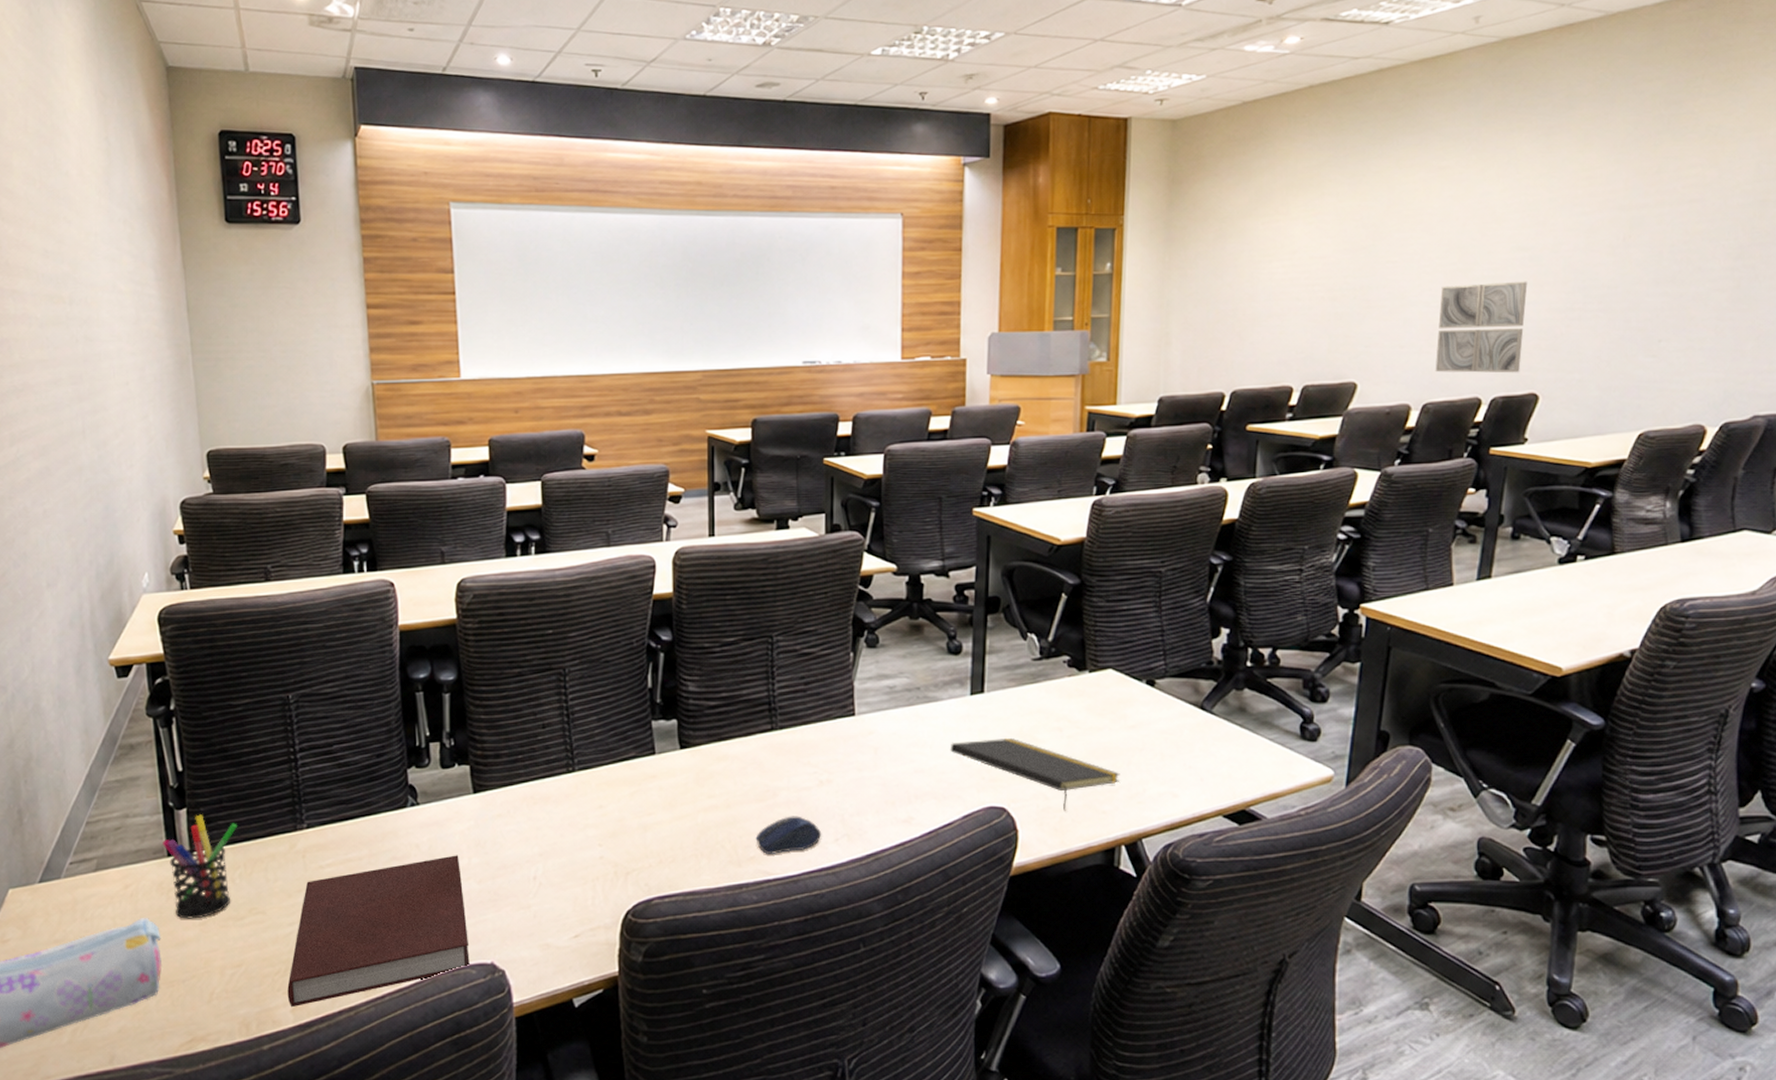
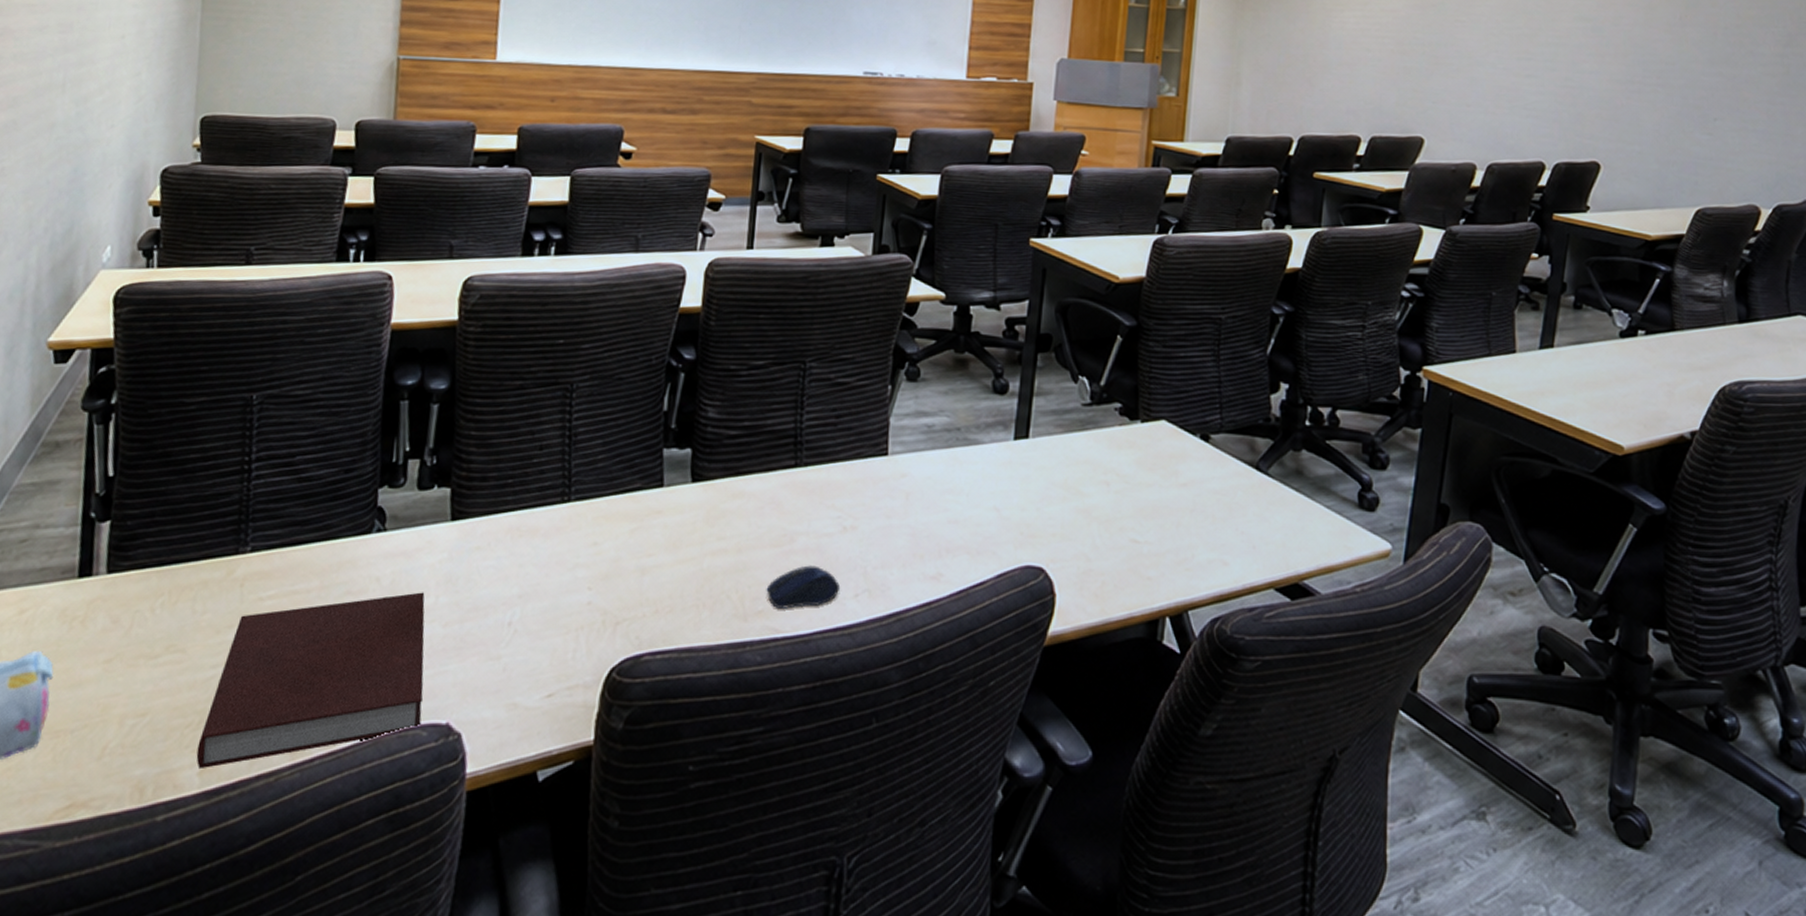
pen holder: present [162,814,238,919] -> none [74,529,170,655]
notepad: present [950,737,1120,811] -> none [988,489,1169,575]
wall art: present [1435,281,1528,373] -> none [1500,49,1590,141]

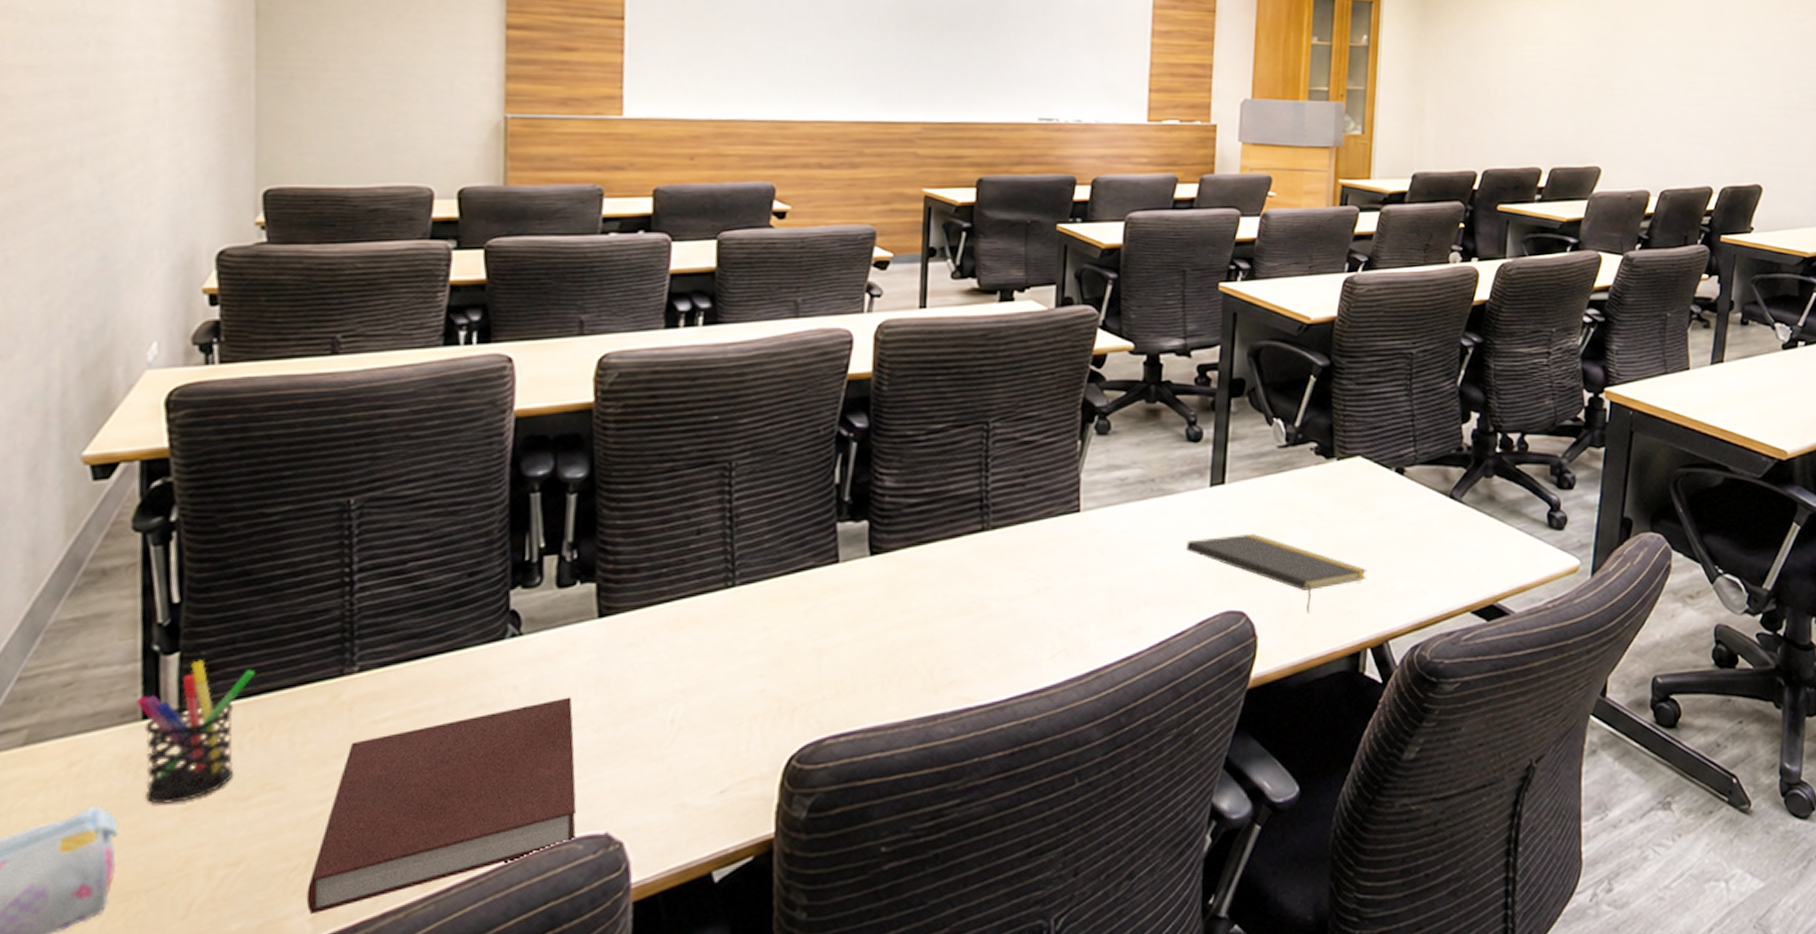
pen holder: none [74,529,170,655] -> present [136,660,257,804]
computer mouse: present [766,565,841,609] -> none [956,630,1036,677]
notepad: none [988,489,1169,575] -> present [1185,533,1367,613]

